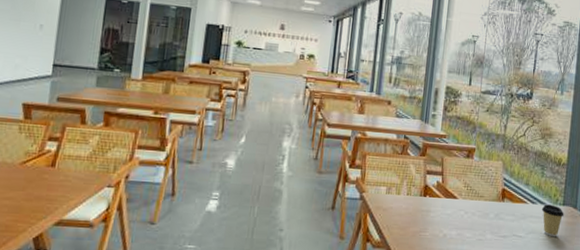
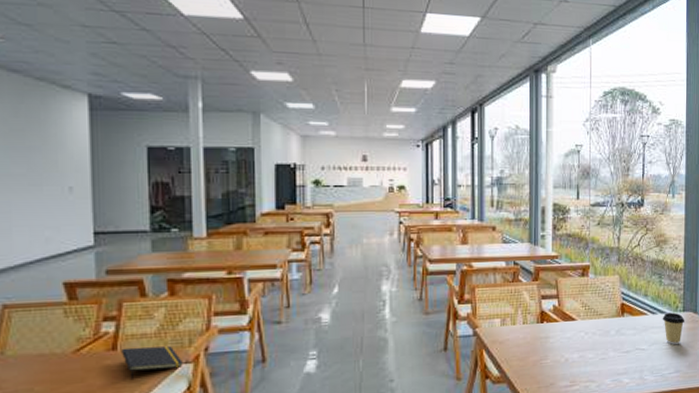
notepad: none [58,166,107,194] -> present [121,346,183,379]

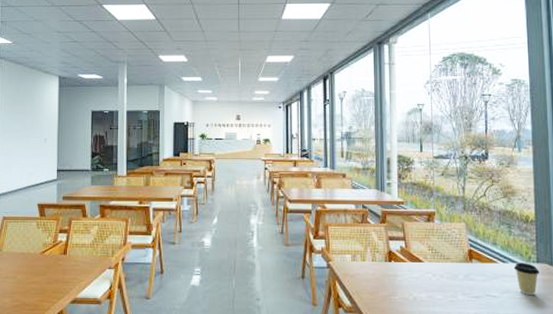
notepad: present [121,346,183,379] -> none [69,253,108,277]

